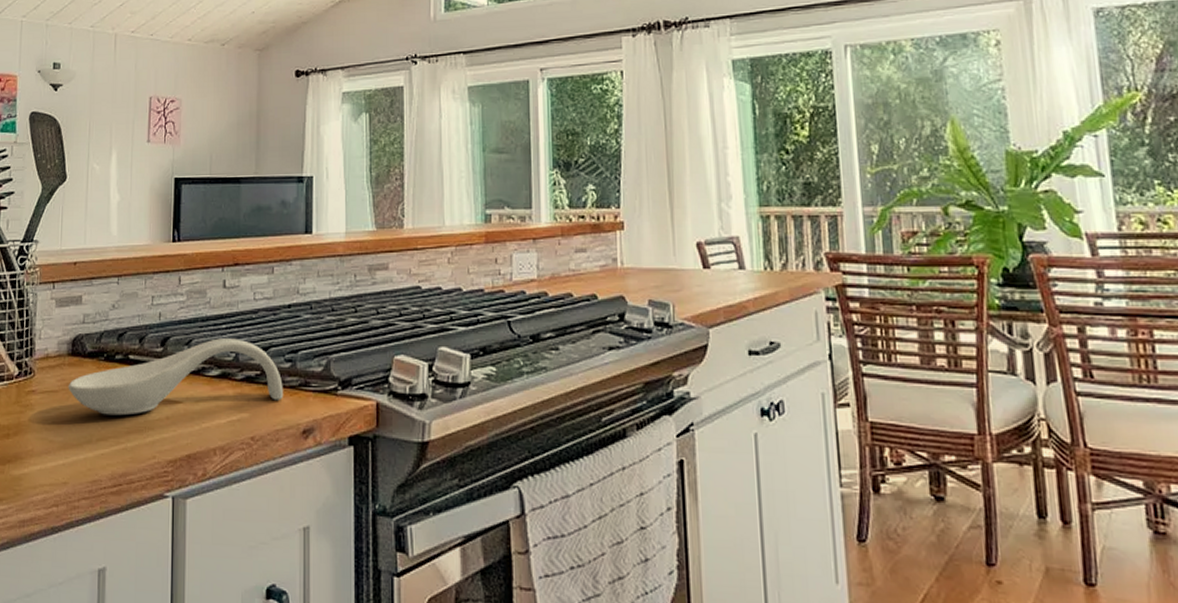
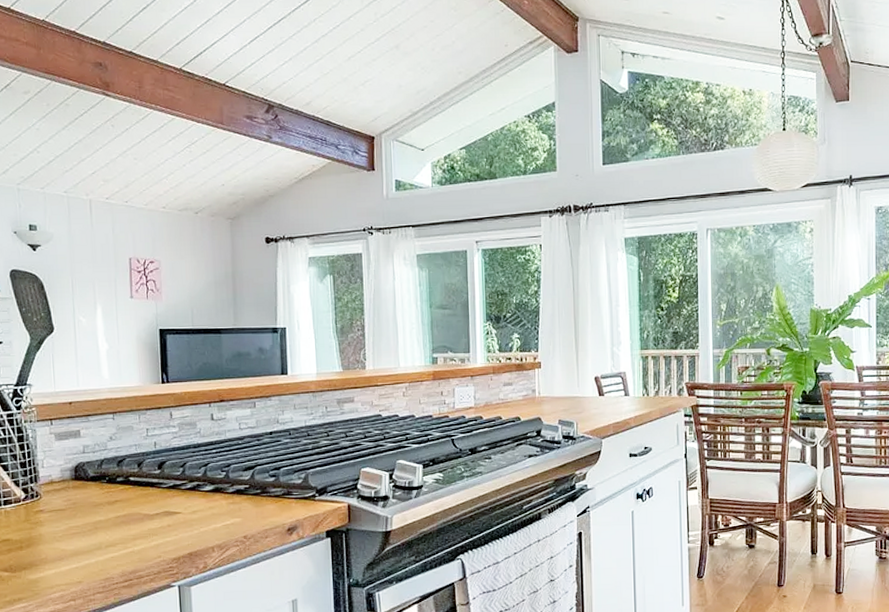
spoon rest: present [68,338,283,416] -> none [74,460,269,527]

